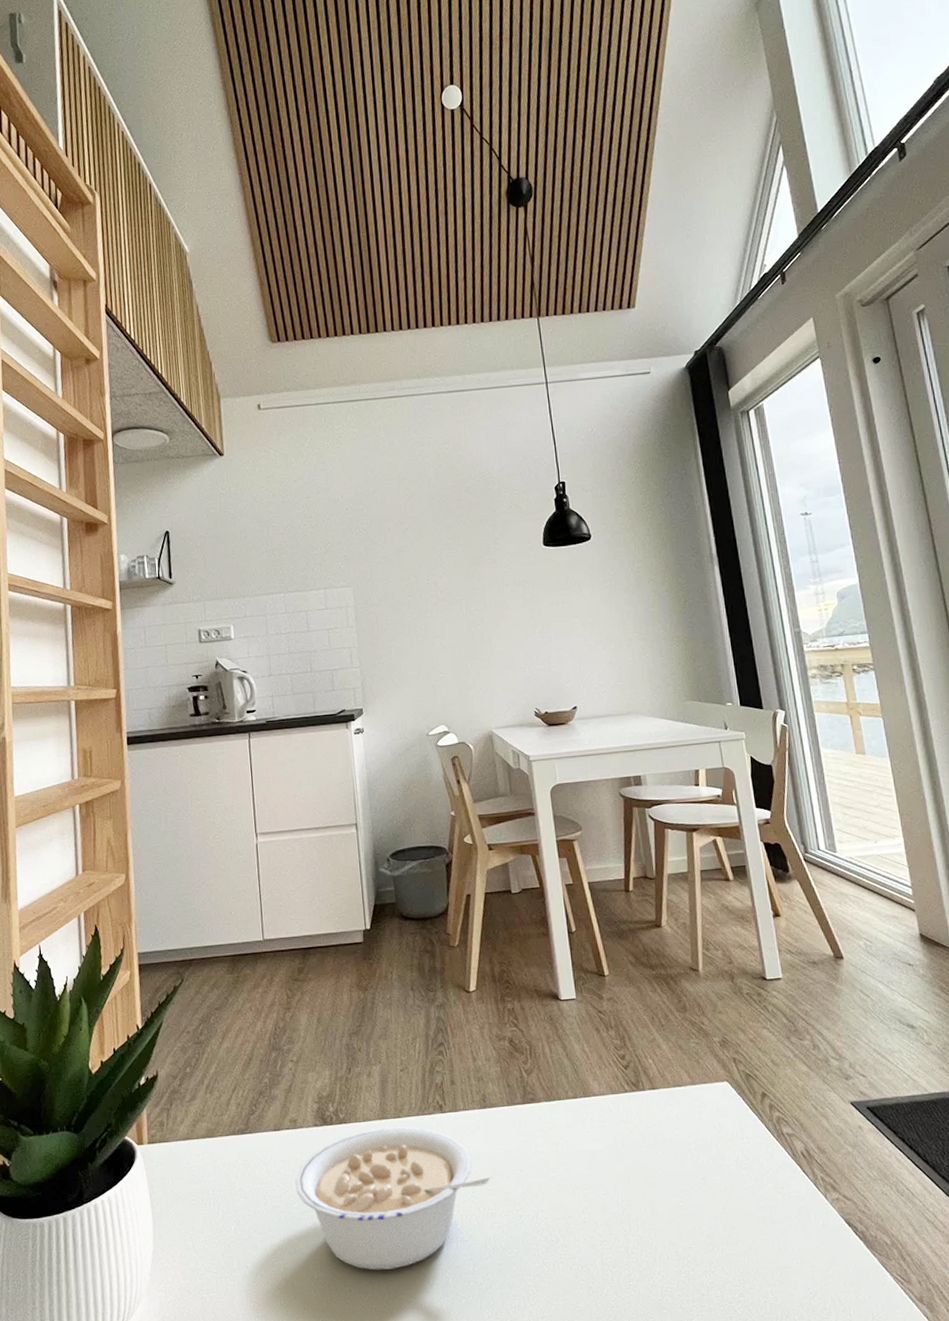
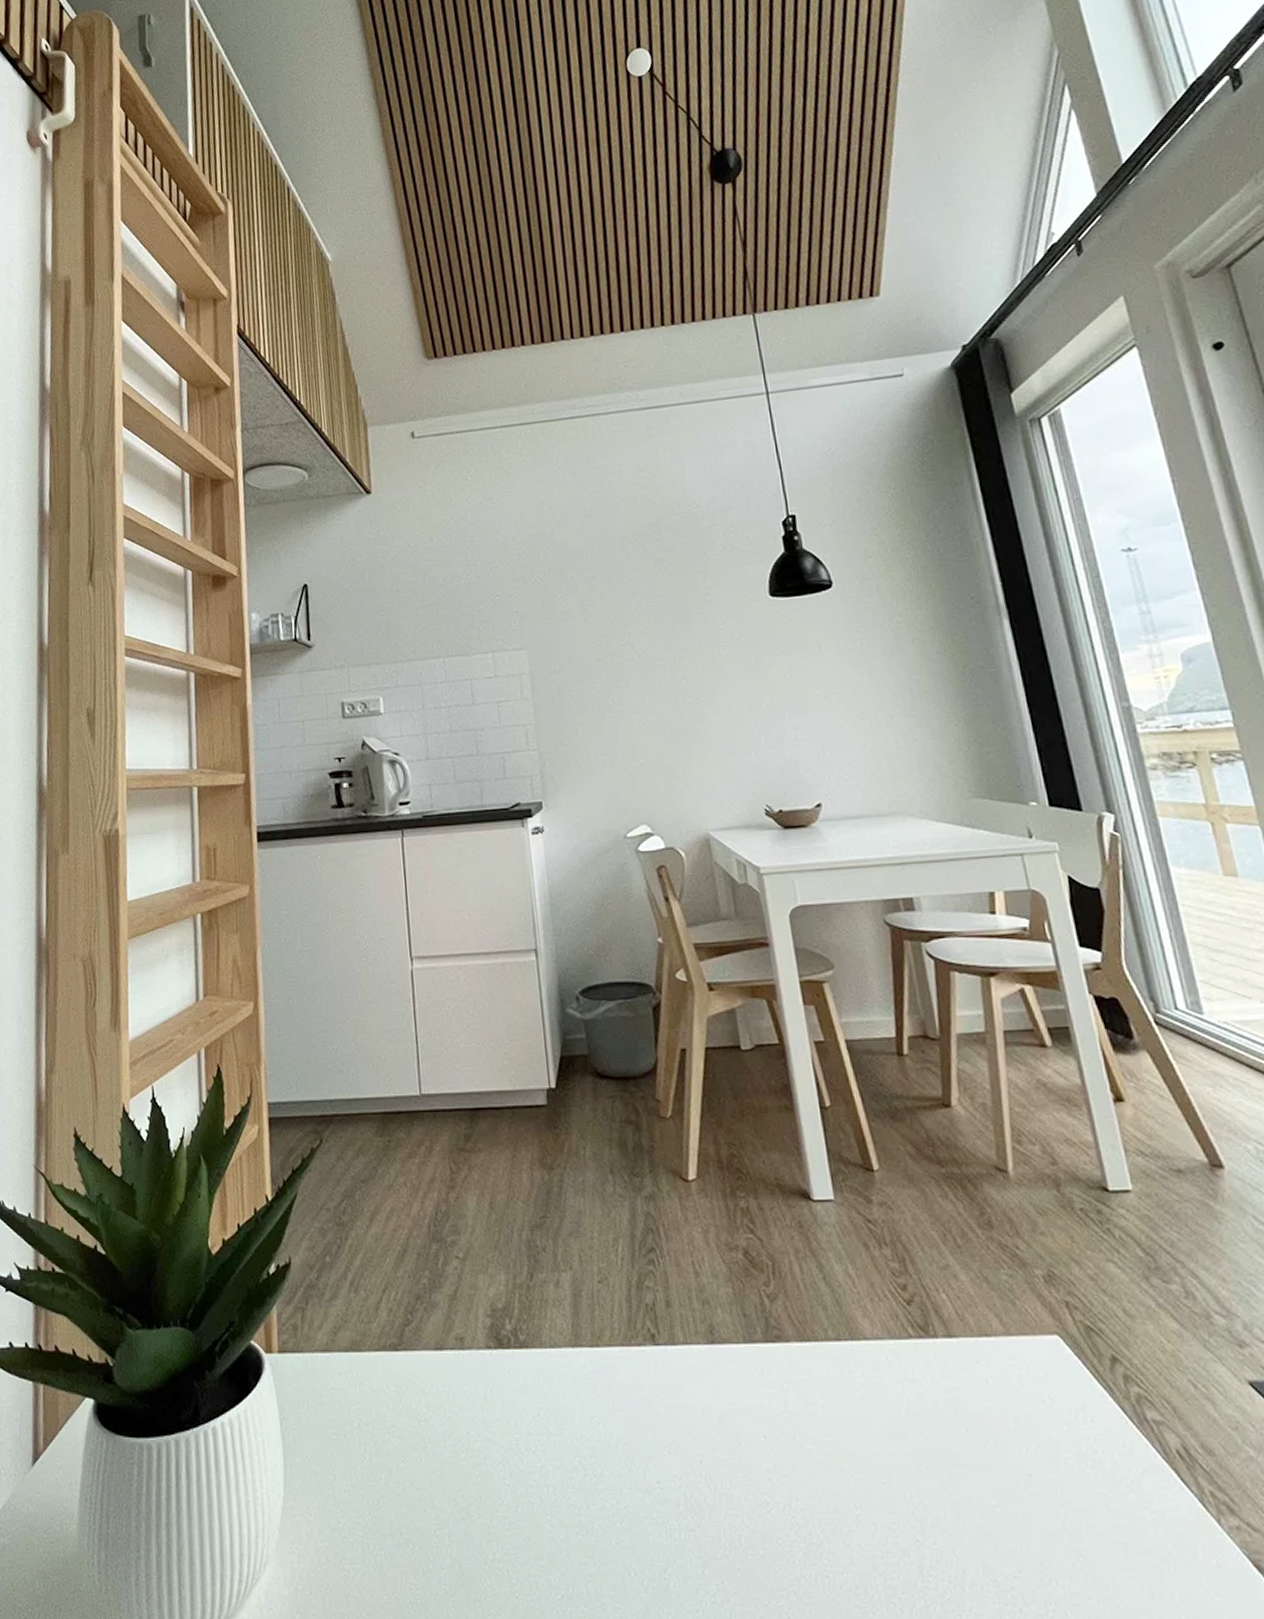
legume: present [295,1127,493,1270] -> none [462,1359,727,1559]

